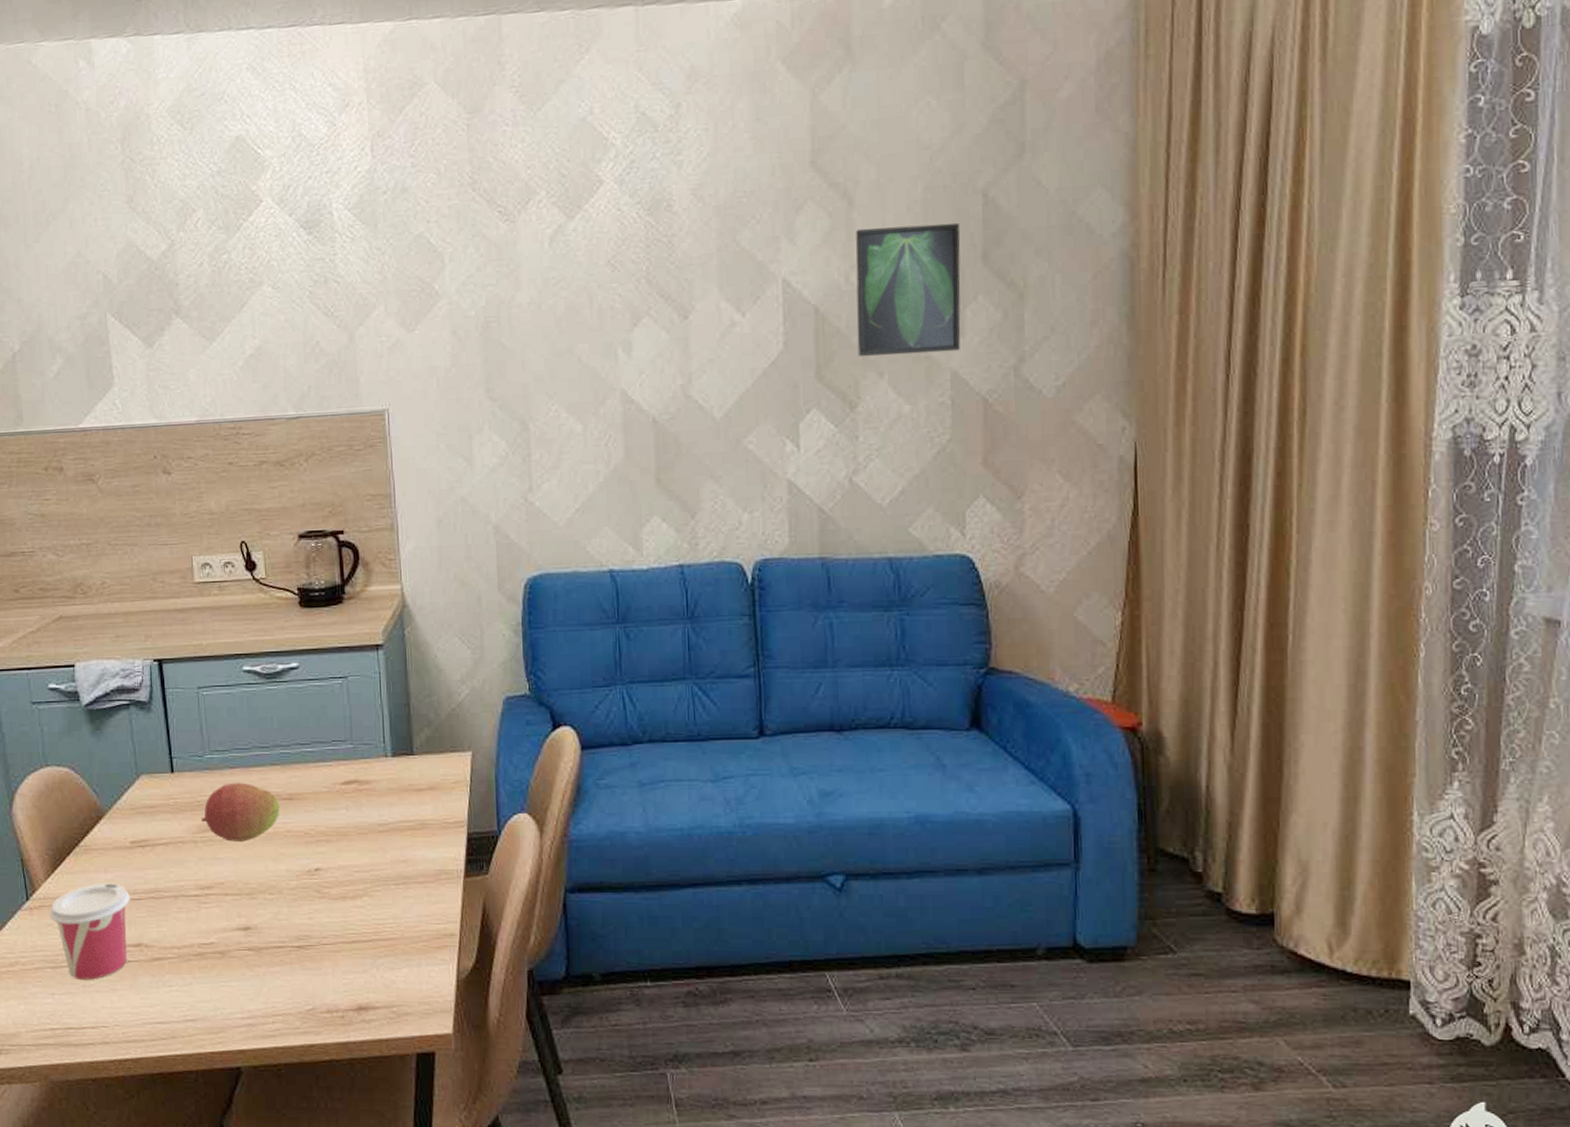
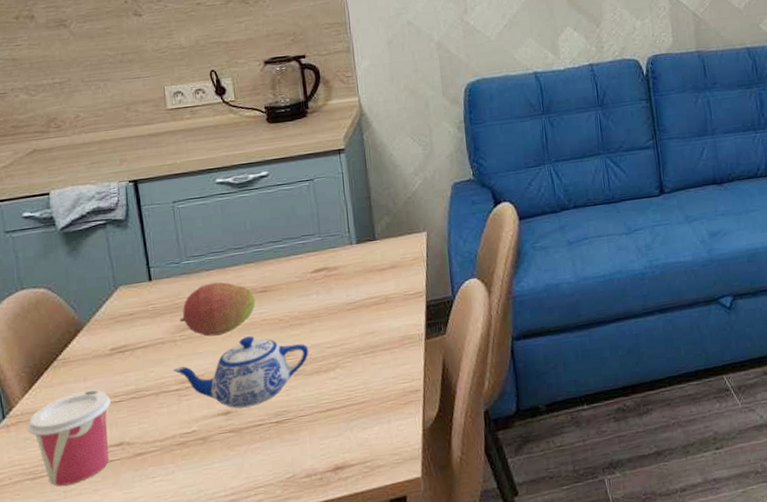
teapot: none [192,847,335,925] -> present [173,336,309,409]

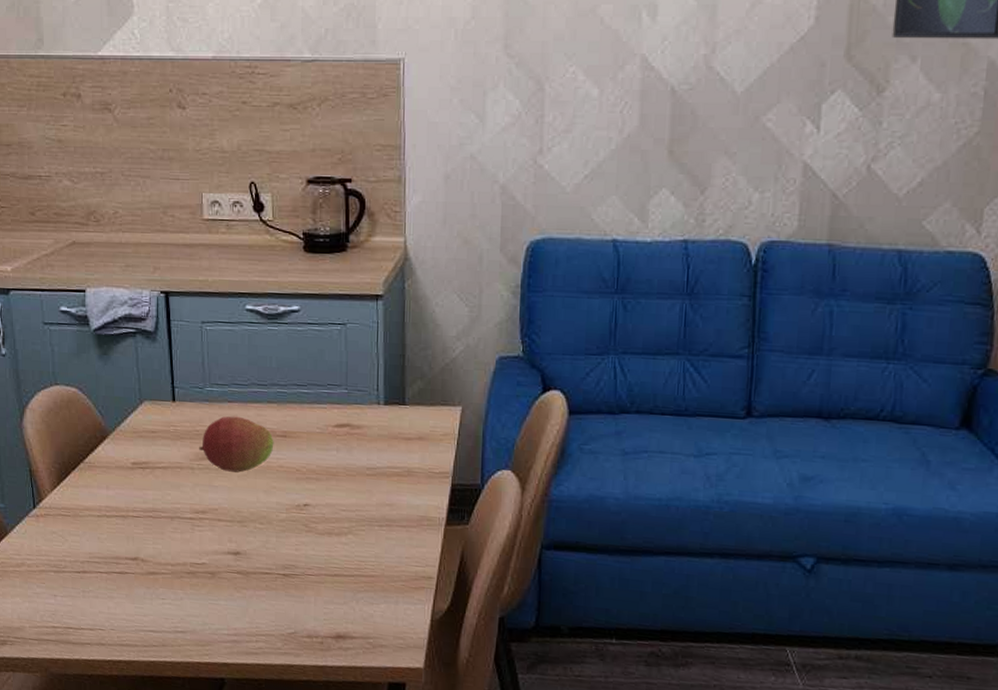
cup: present [27,389,111,486] -> none [54,498,129,586]
teapot: present [173,336,309,409] -> none [188,479,323,553]

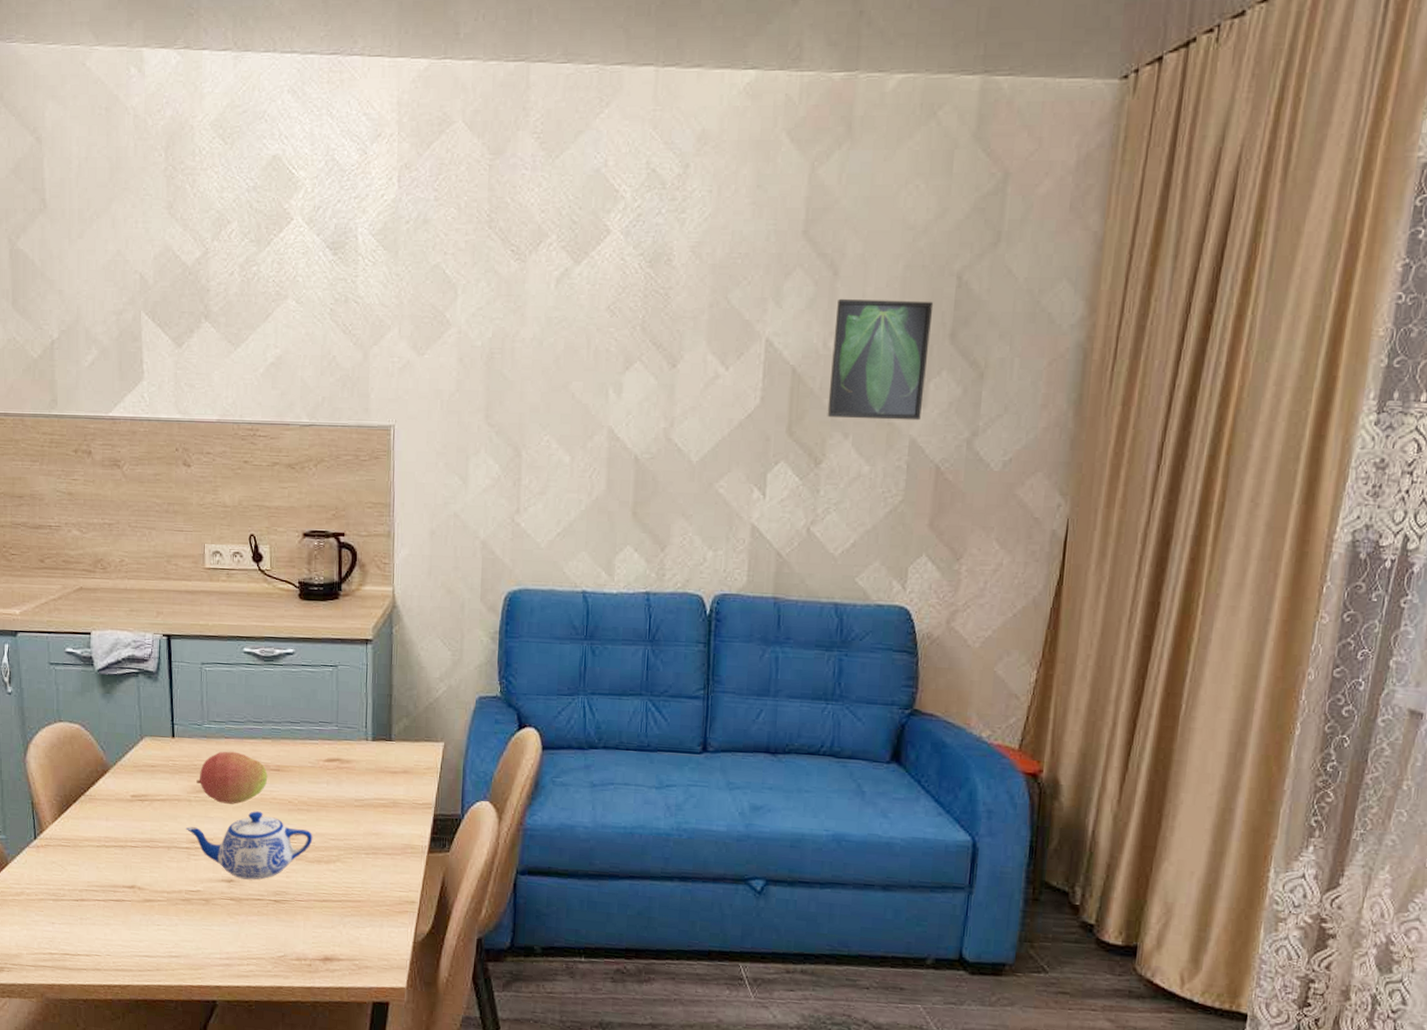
teapot: none [188,479,323,553] -> present [185,811,313,880]

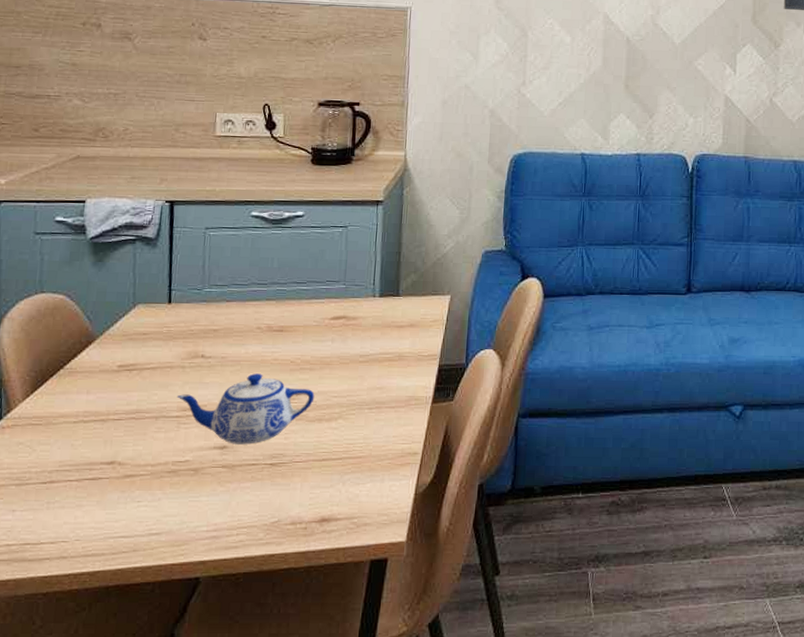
fruit: present [196,751,268,804] -> none [192,314,270,368]

